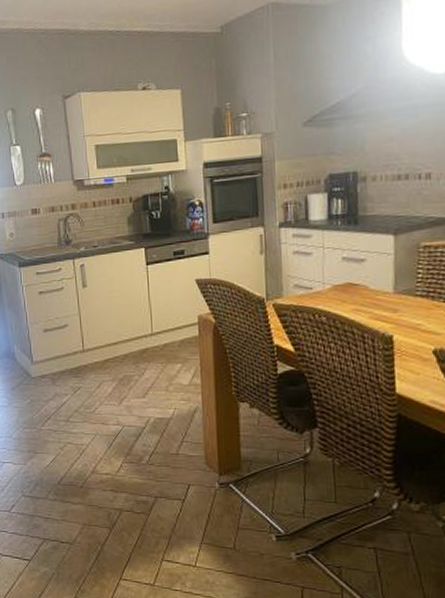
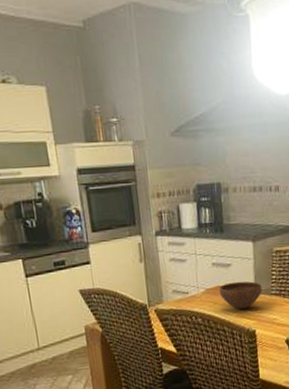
bowl: none [348,278,404,310] -> present [219,281,262,309]

